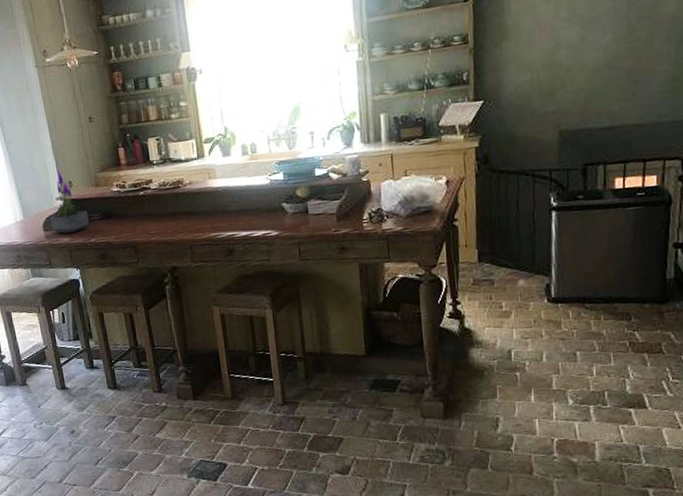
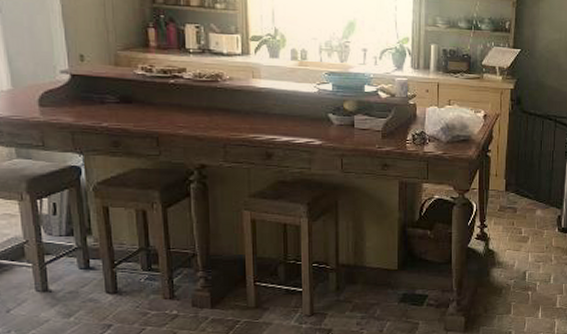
potted plant: present [50,168,90,234] -> none [49,37,102,113]

